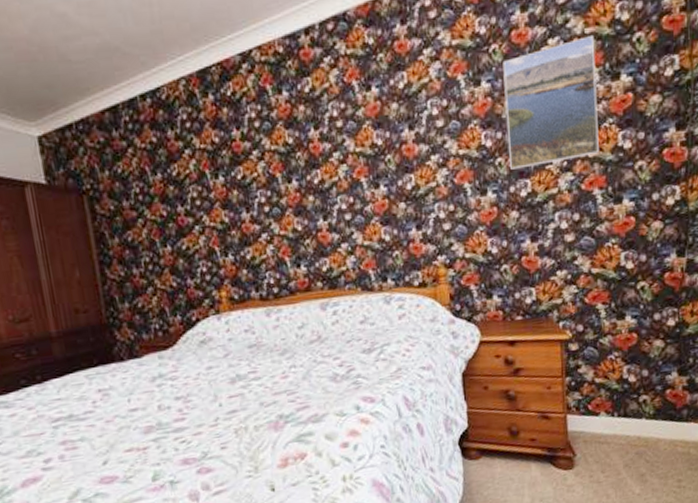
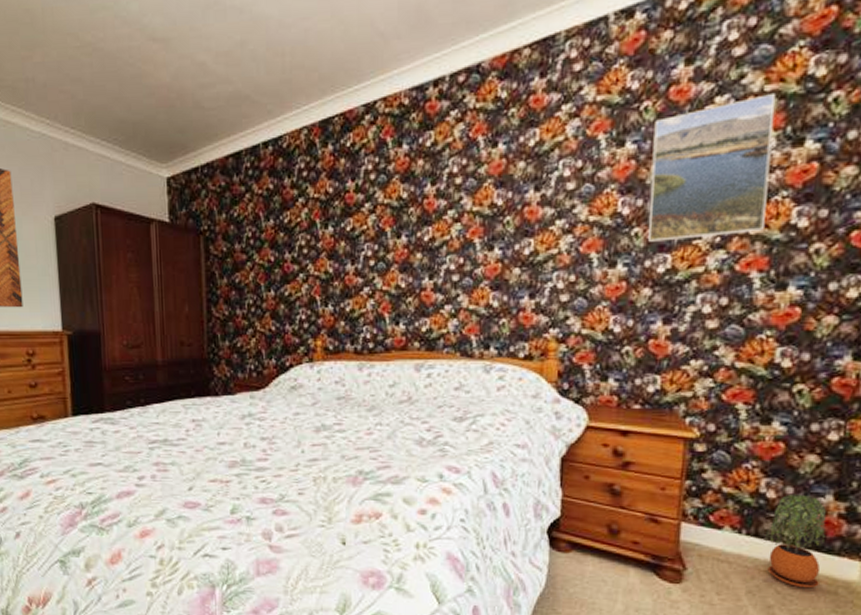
potted plant: none [632,374,676,455] -> present [765,493,828,588]

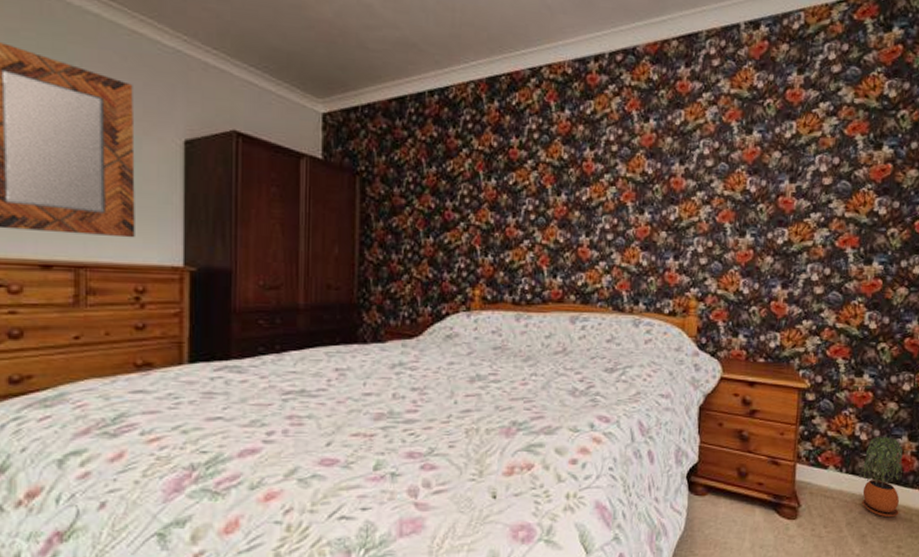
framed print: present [647,92,777,242] -> none [769,105,863,218]

